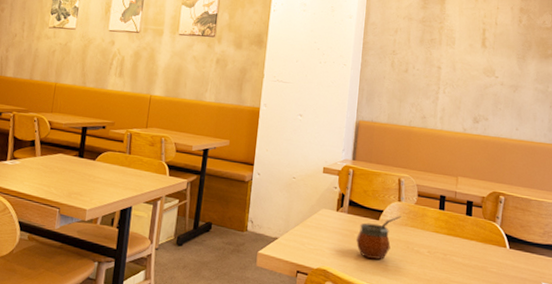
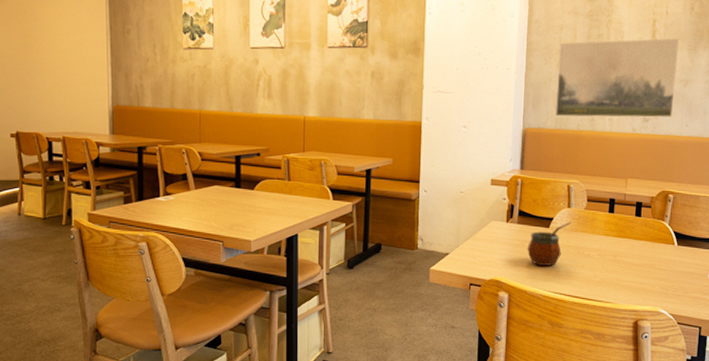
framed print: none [388,44,509,120] -> present [555,38,680,118]

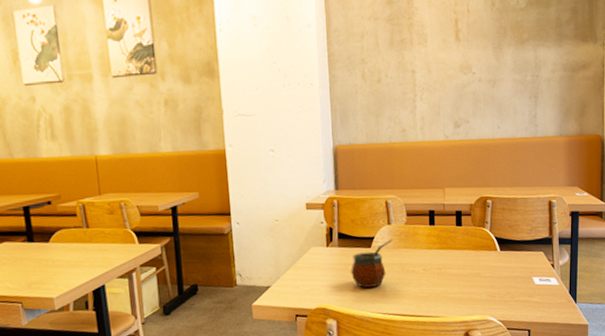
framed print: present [555,38,680,118] -> none [362,37,484,131]

